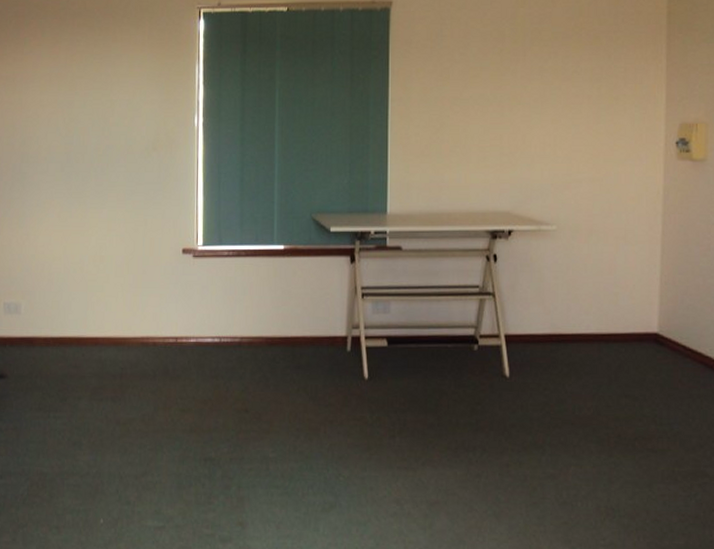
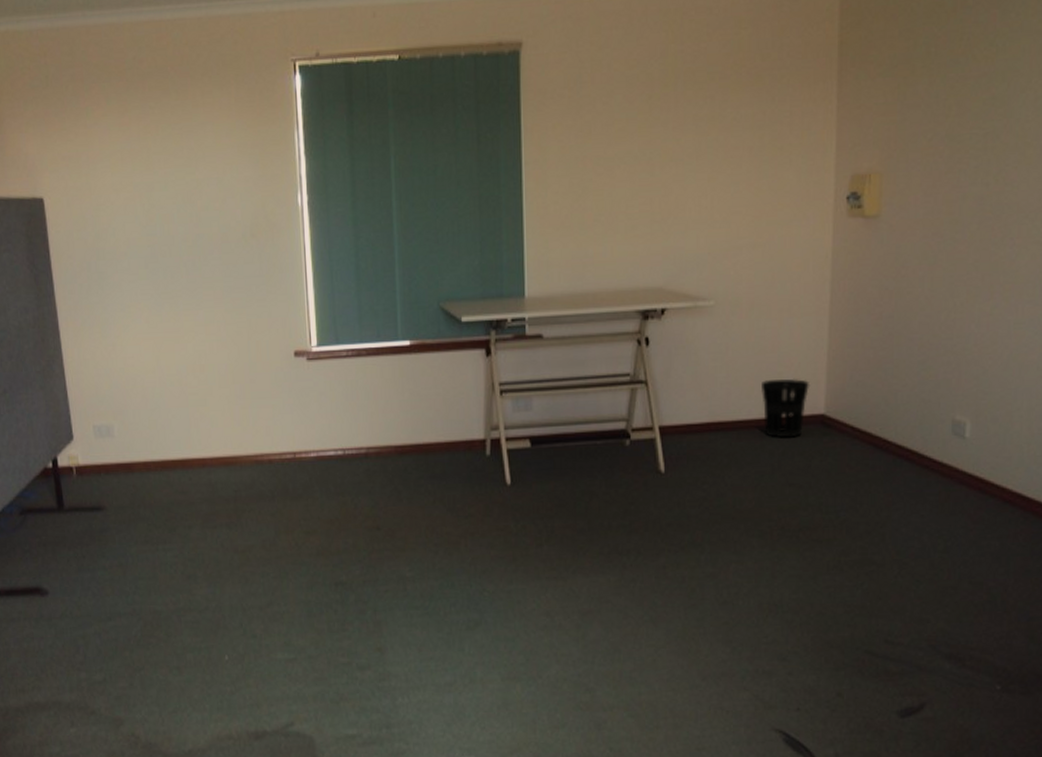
wastebasket: none [599,298,645,353] -> present [762,378,811,438]

